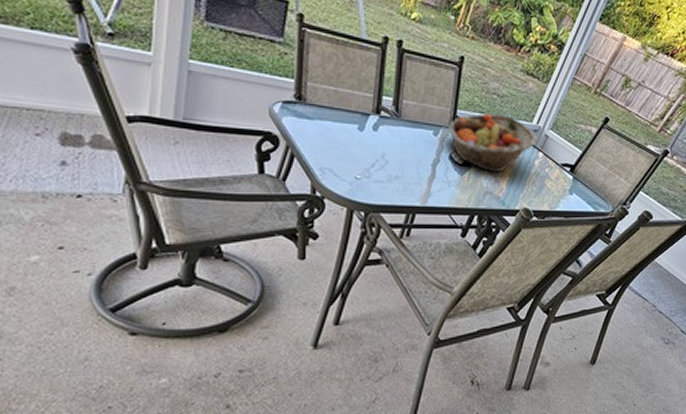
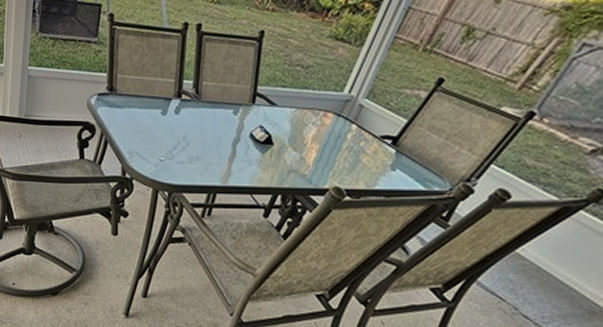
fruit basket: present [449,112,537,173] -> none [249,86,350,150]

